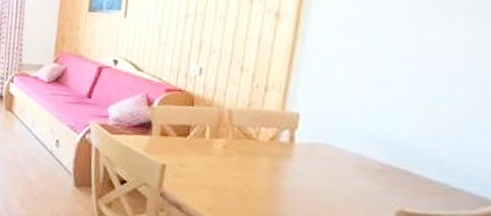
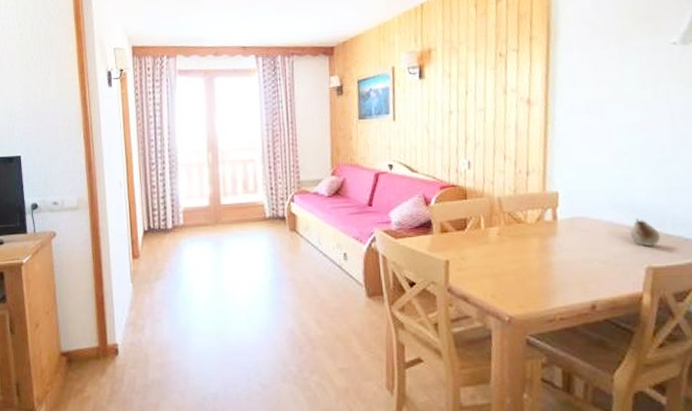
fruit: none [381,156,419,190] -> present [629,219,660,246]

